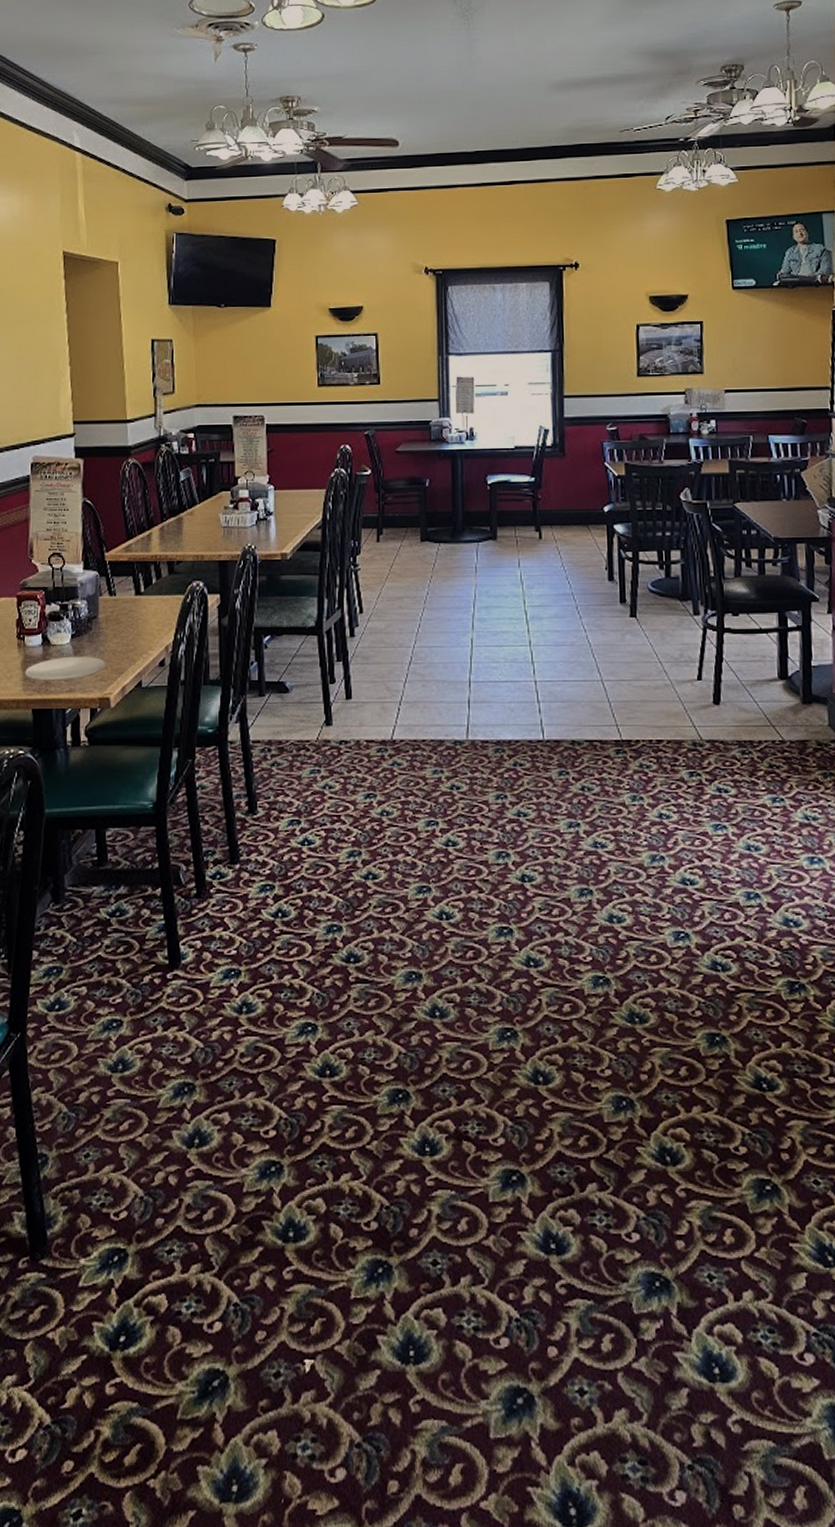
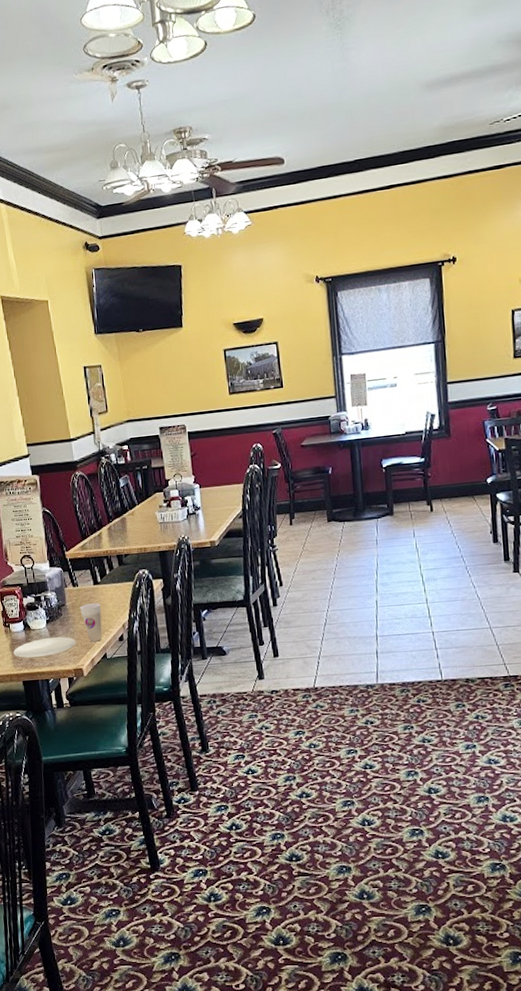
cup: none [115,617,140,665] -> present [80,603,102,642]

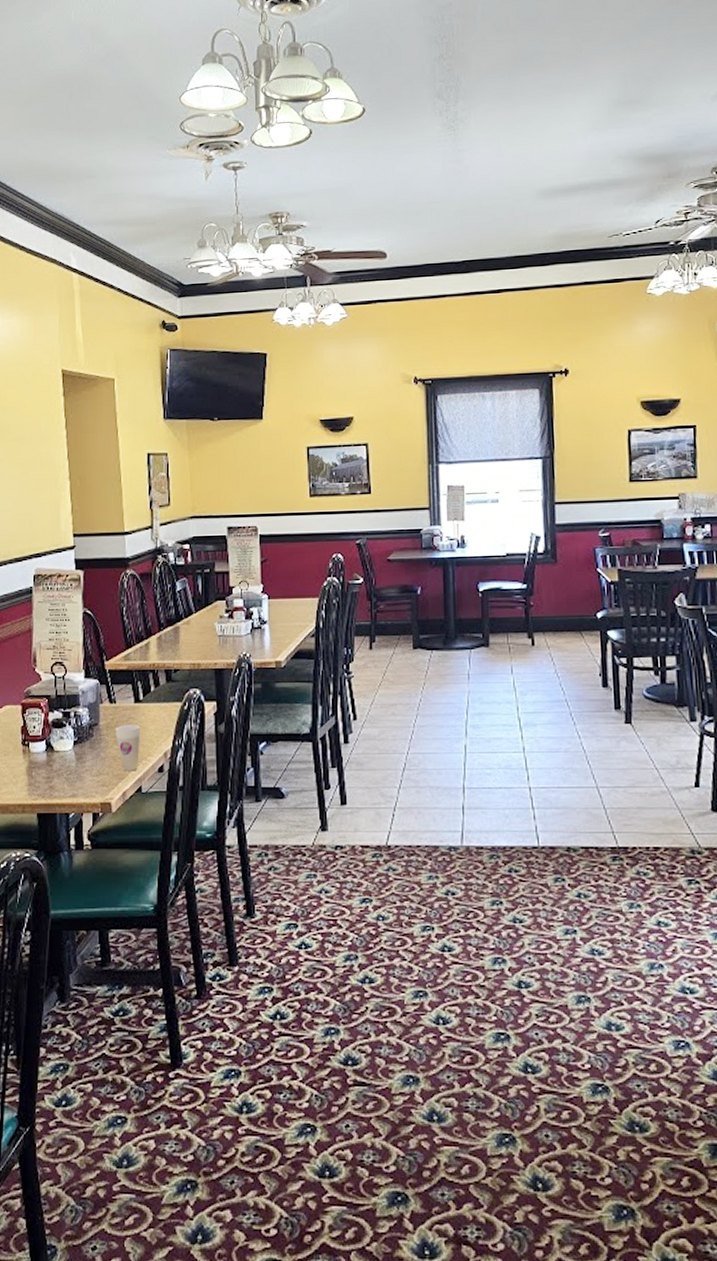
plate: present [13,636,76,659] -> none [30,762,107,787]

